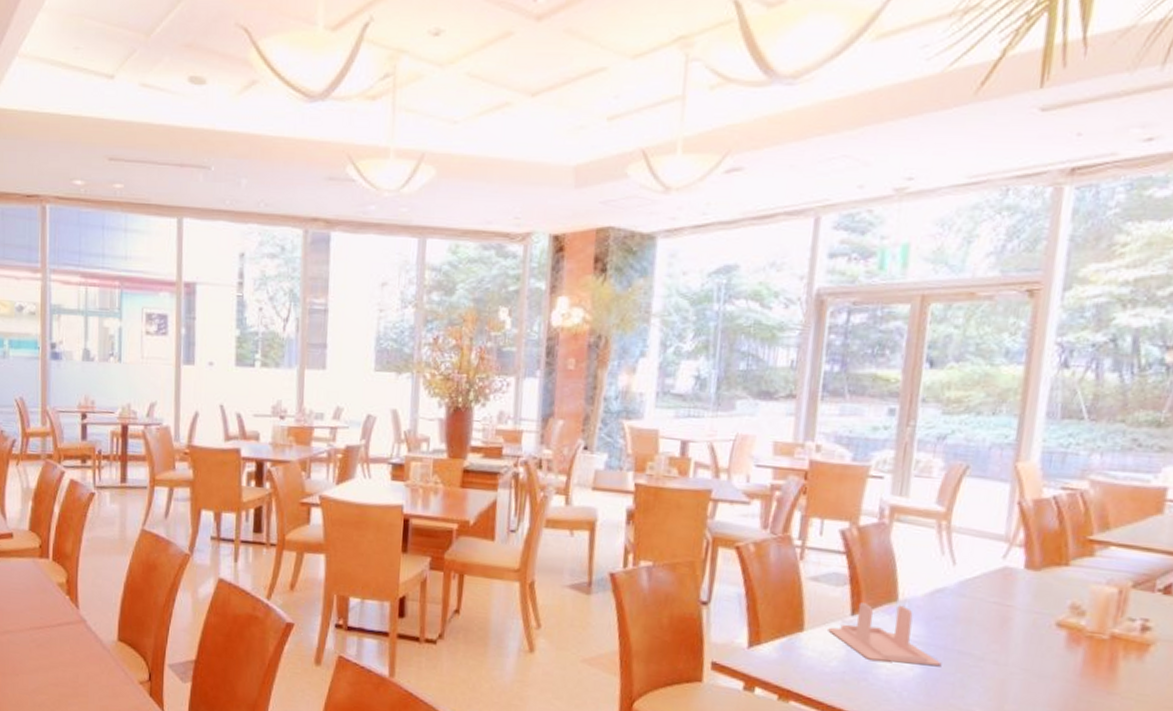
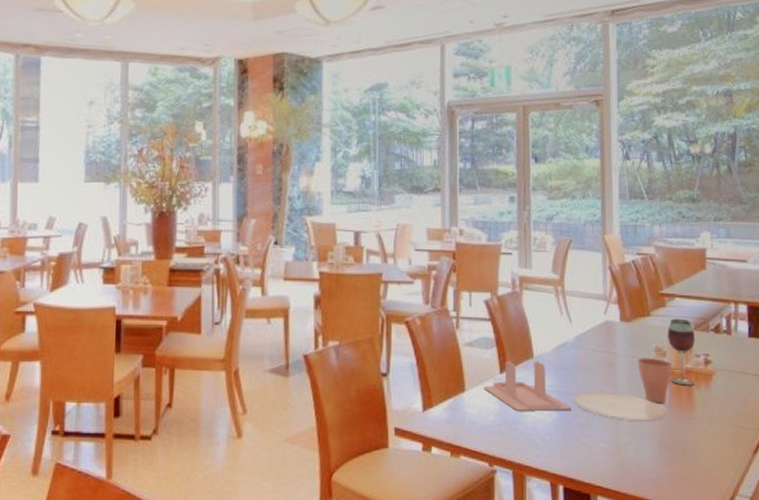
plate: none [945,647,1076,691] -> present [573,391,667,422]
cup: none [1041,615,1092,672] -> present [637,358,671,404]
wineglass: none [1086,571,1133,655] -> present [667,318,696,386]

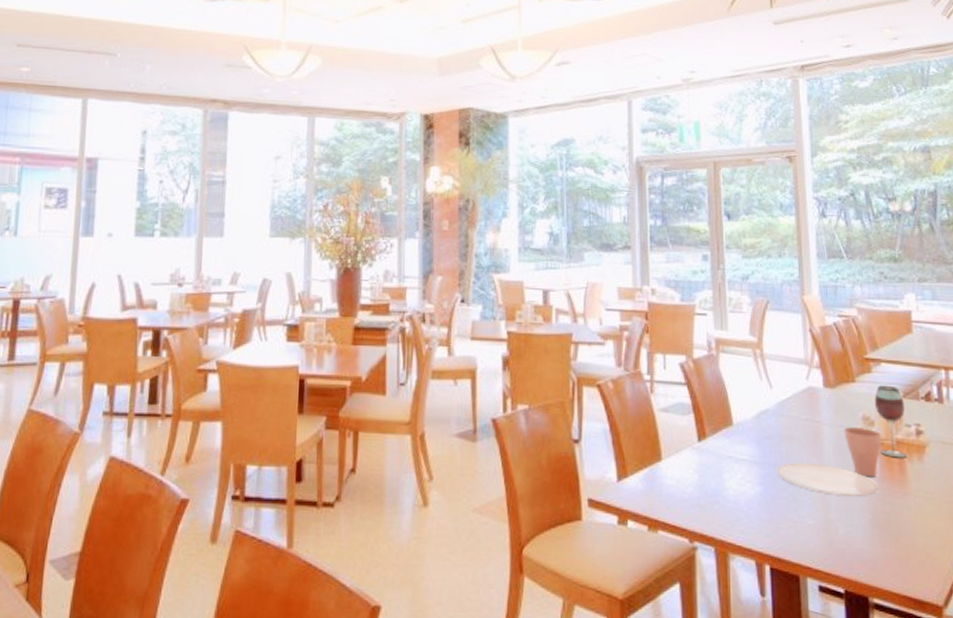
napkin holder: present [484,361,571,411] -> none [681,428,775,483]

